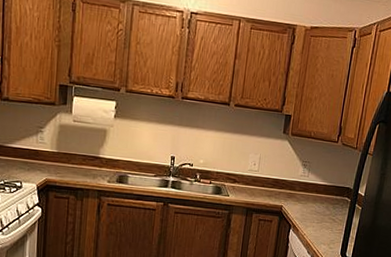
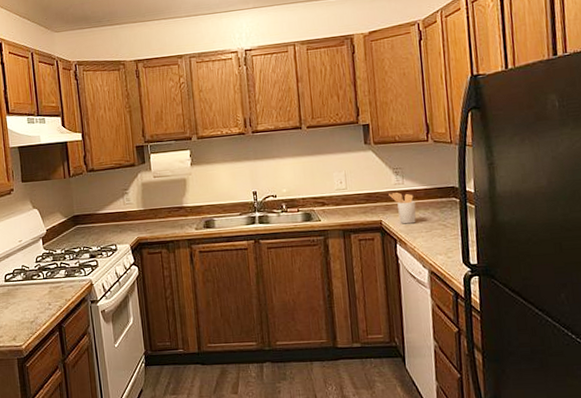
utensil holder: none [293,183,315,214] -> present [389,192,416,224]

